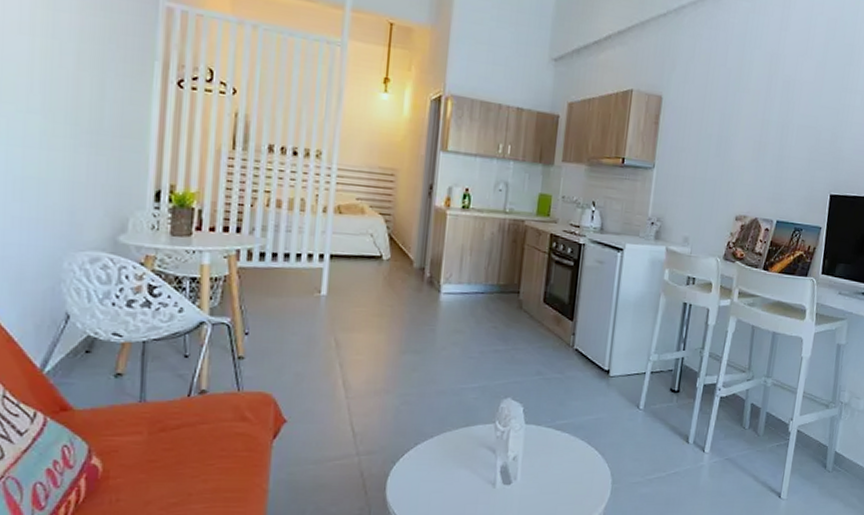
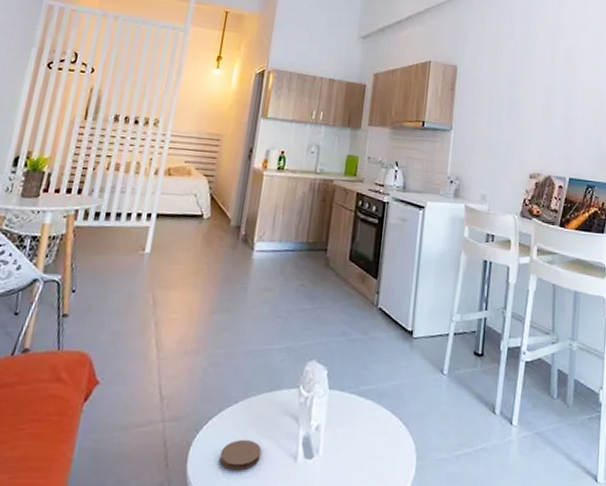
coaster: none [418,470,460,496] -> present [219,440,262,471]

